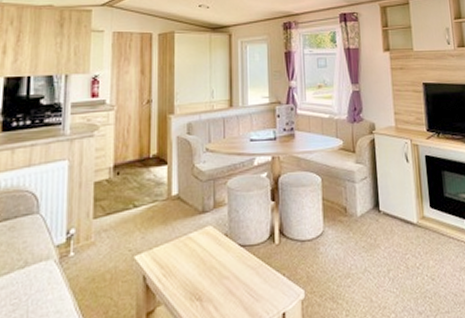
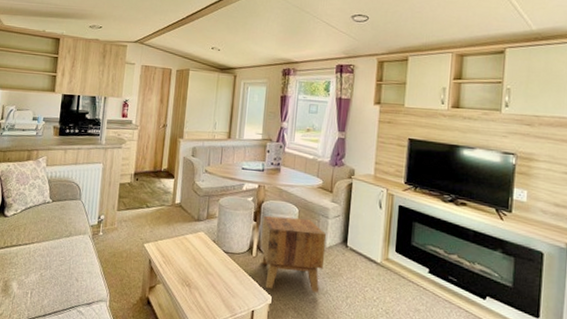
side table: none [282,188,359,282] -> present [261,215,327,293]

